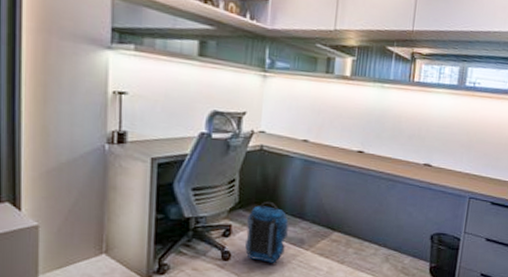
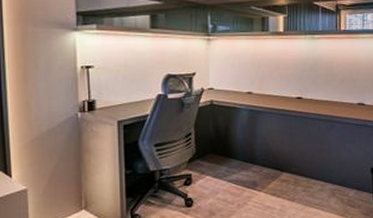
backpack: present [245,201,289,263] -> none [205,150,241,206]

